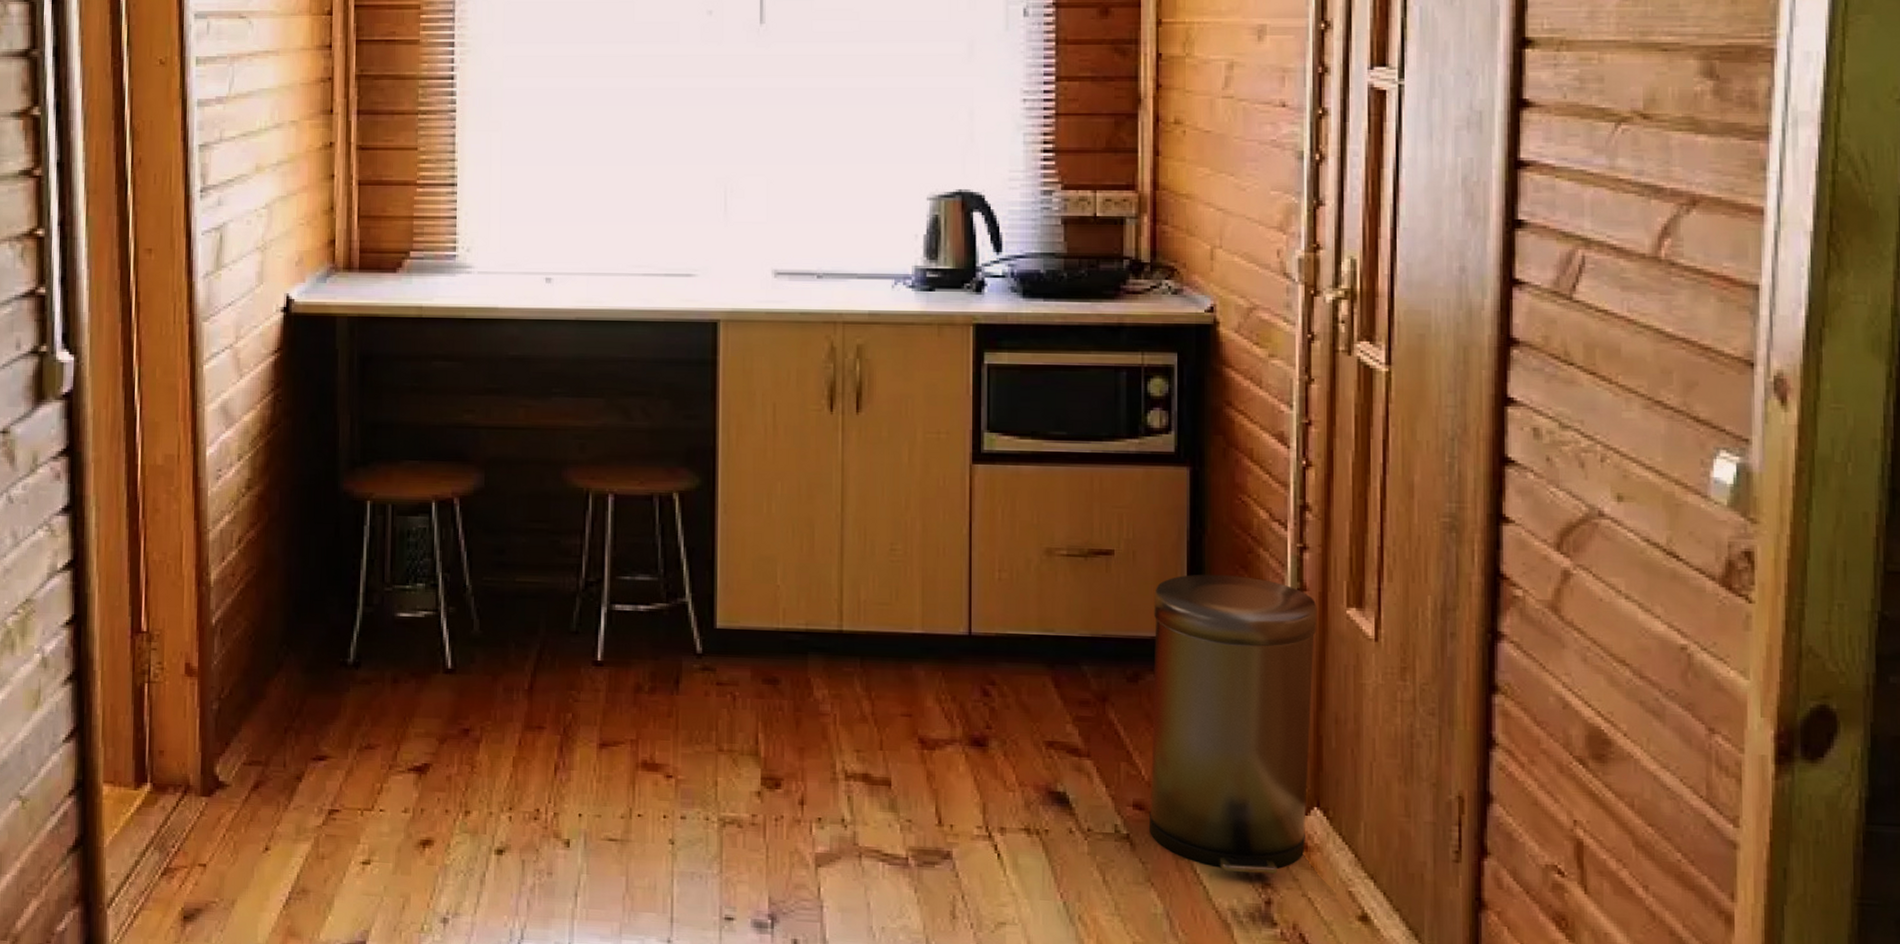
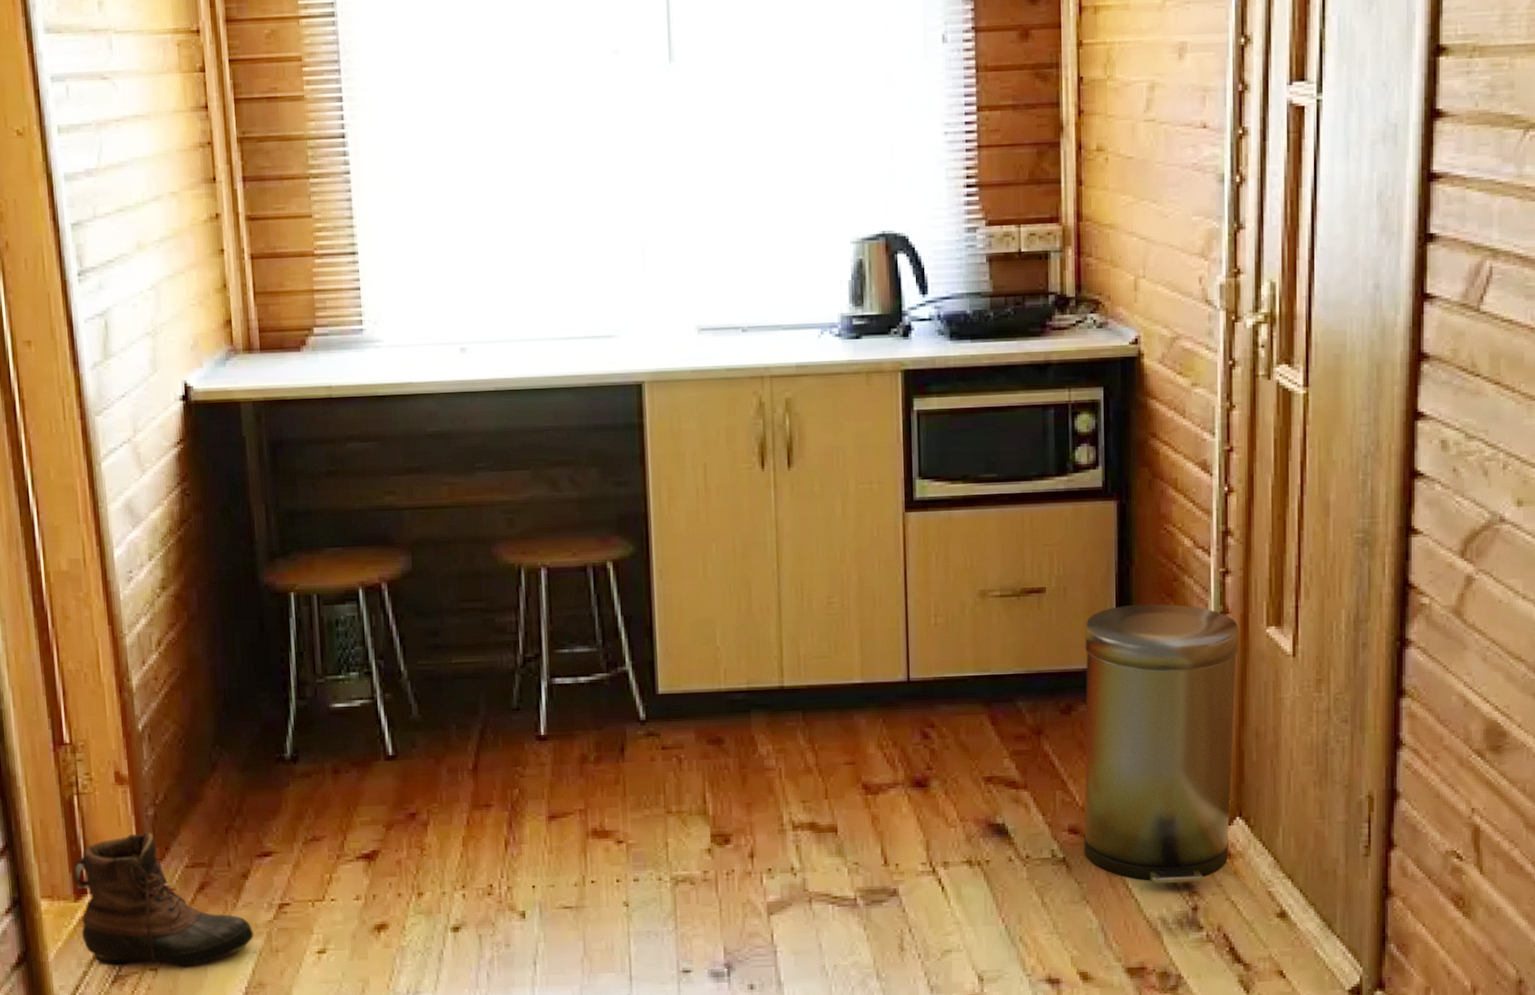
boot: none [136,726,302,867] -> present [73,833,254,968]

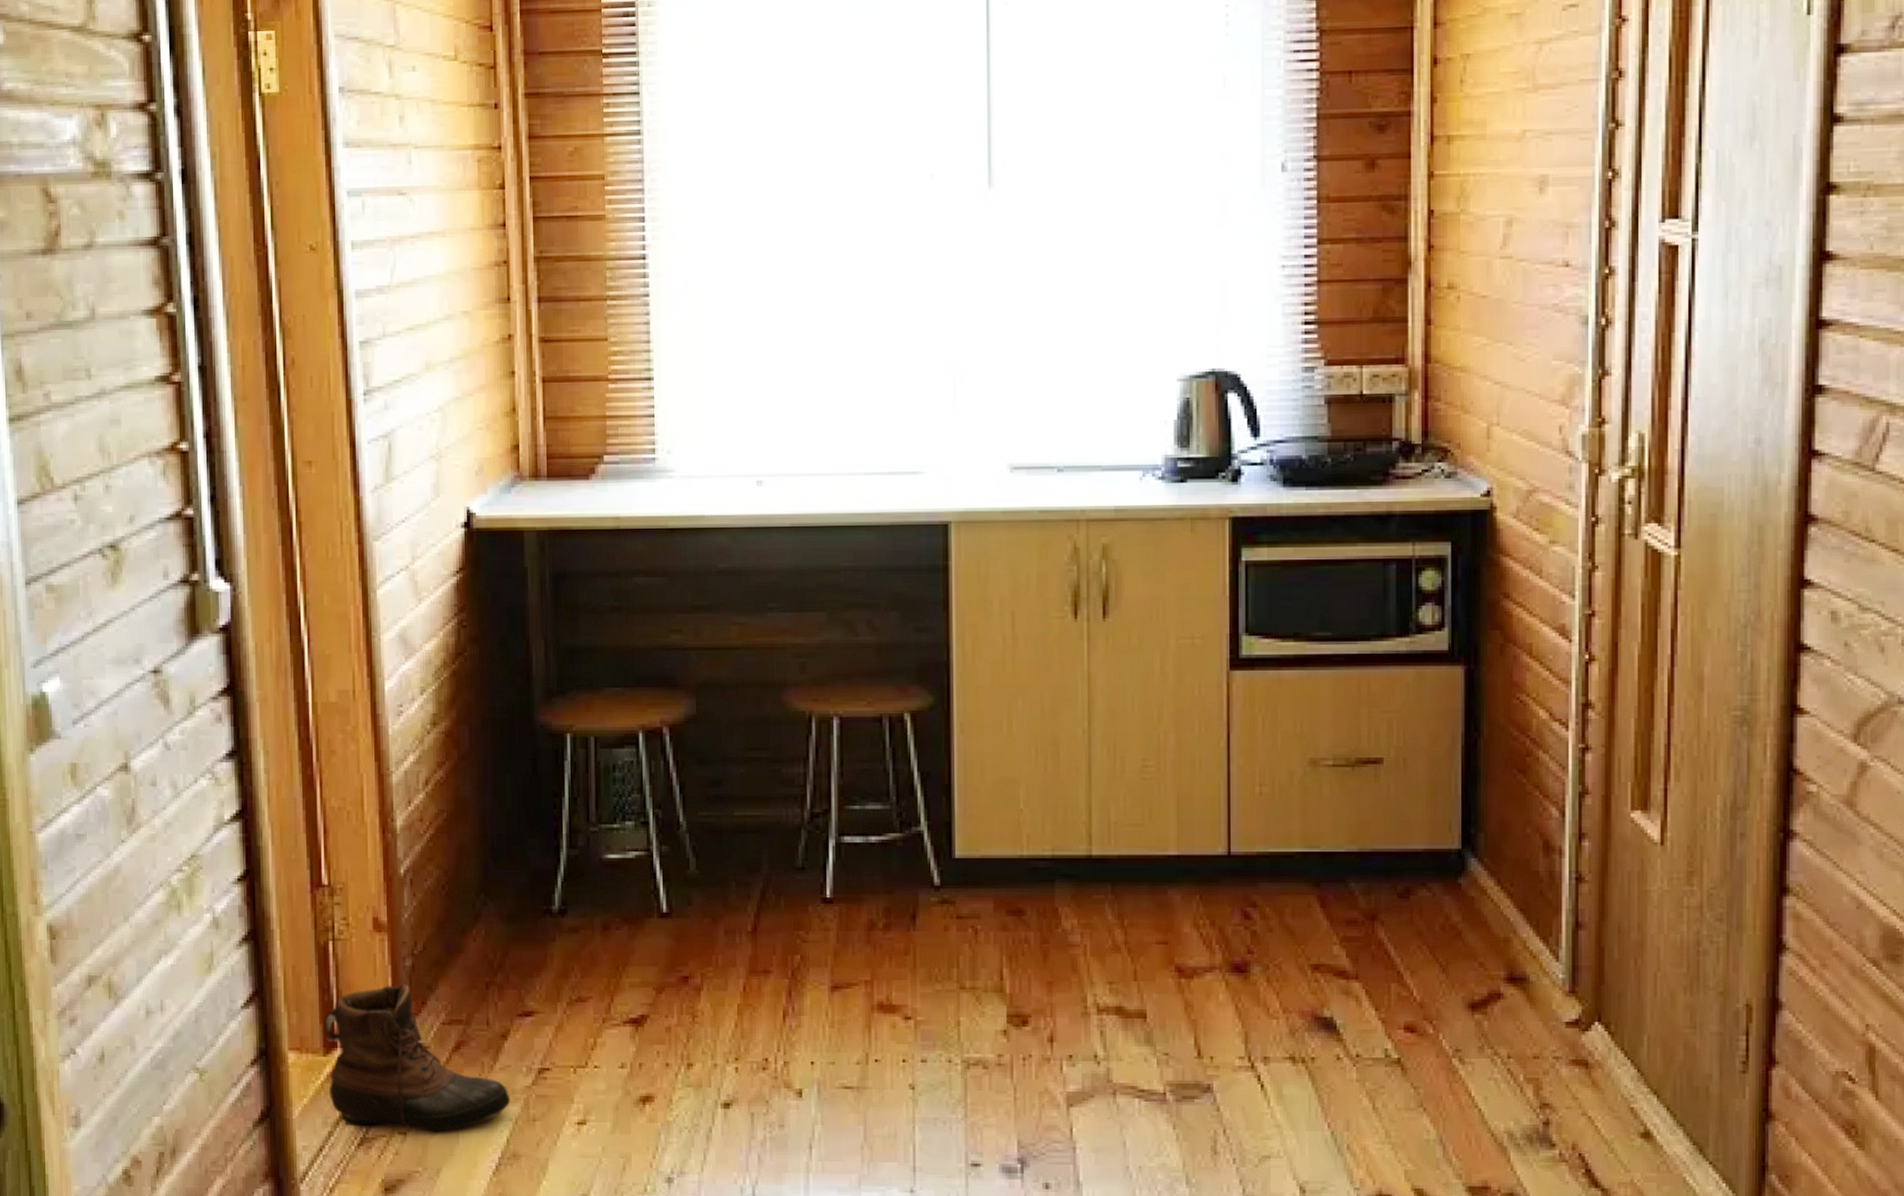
pedal bin: present [1084,603,1239,884] -> none [1422,780,1600,1094]

